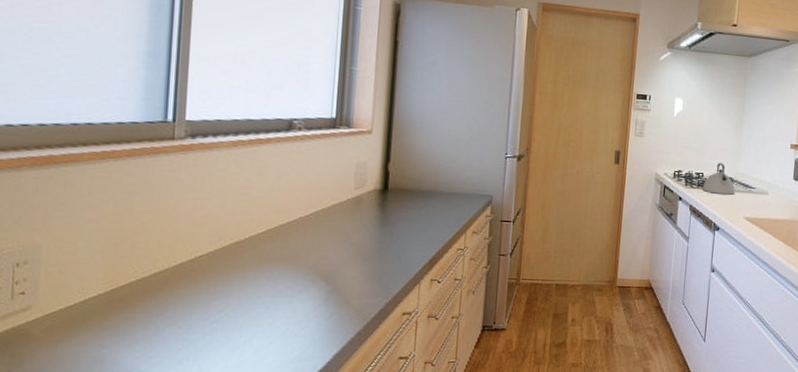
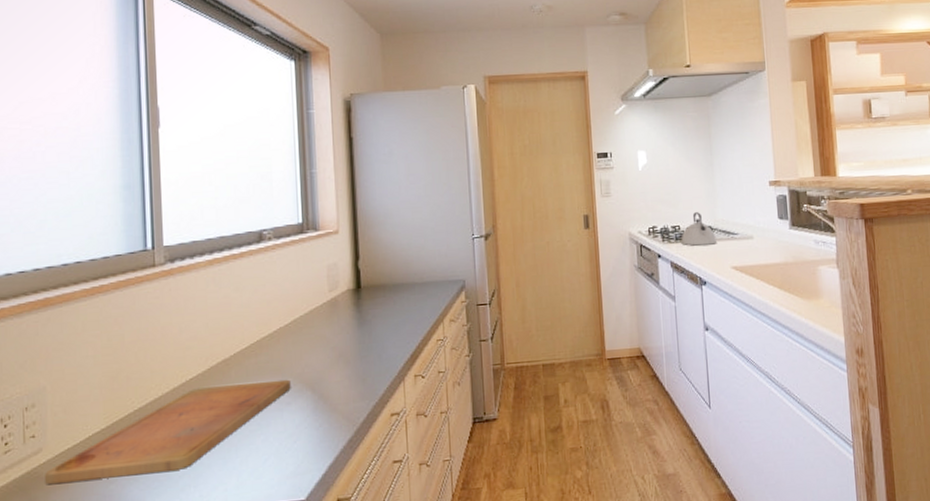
cutting board: none [32,266,305,344] -> present [45,379,291,484]

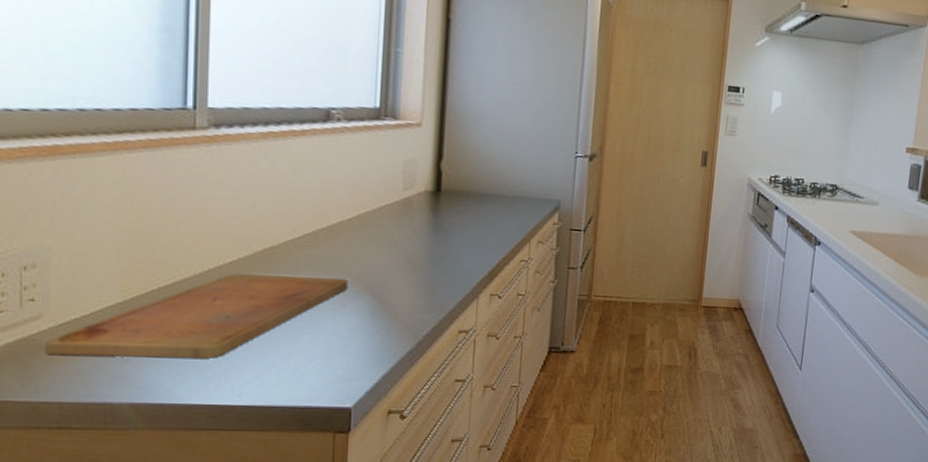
kettle: present [681,212,716,246] -> none [802,168,840,205]

